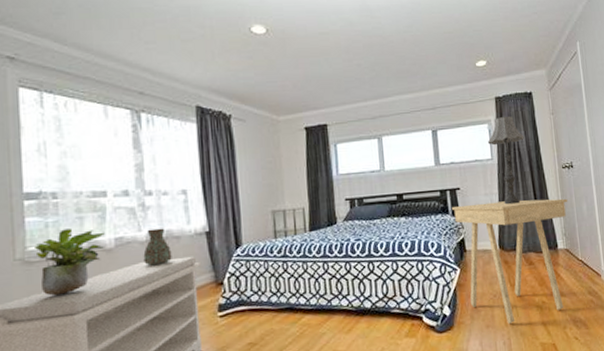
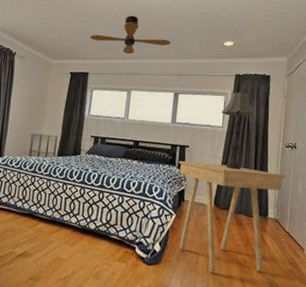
ceiling fan: none [319,47,417,95] -> present [89,15,171,55]

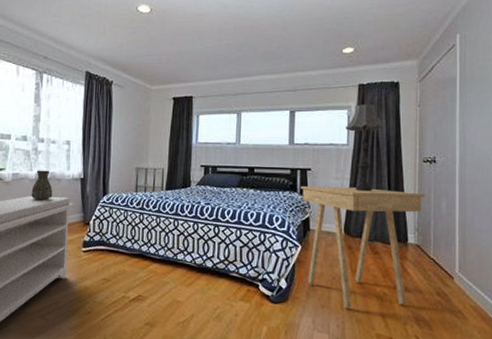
ceiling fan: present [89,15,171,55] -> none [191,29,282,73]

